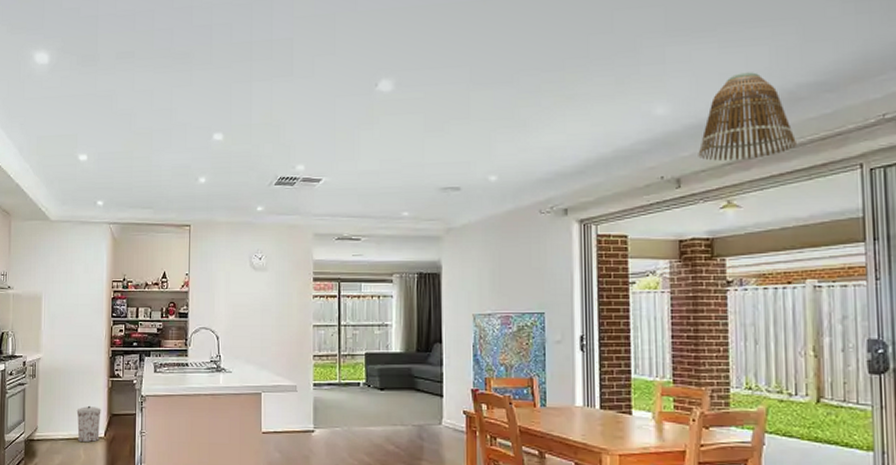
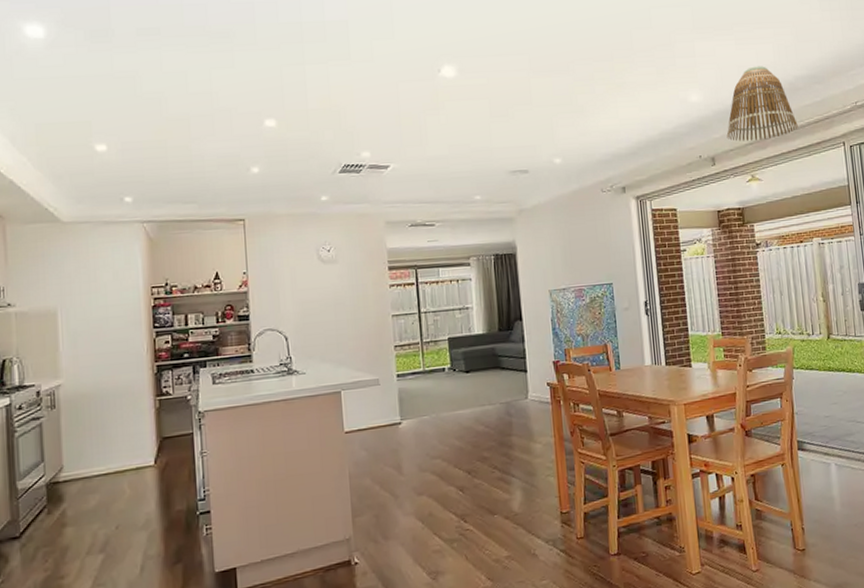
trash can: present [76,405,101,443] -> none [115,431,149,476]

